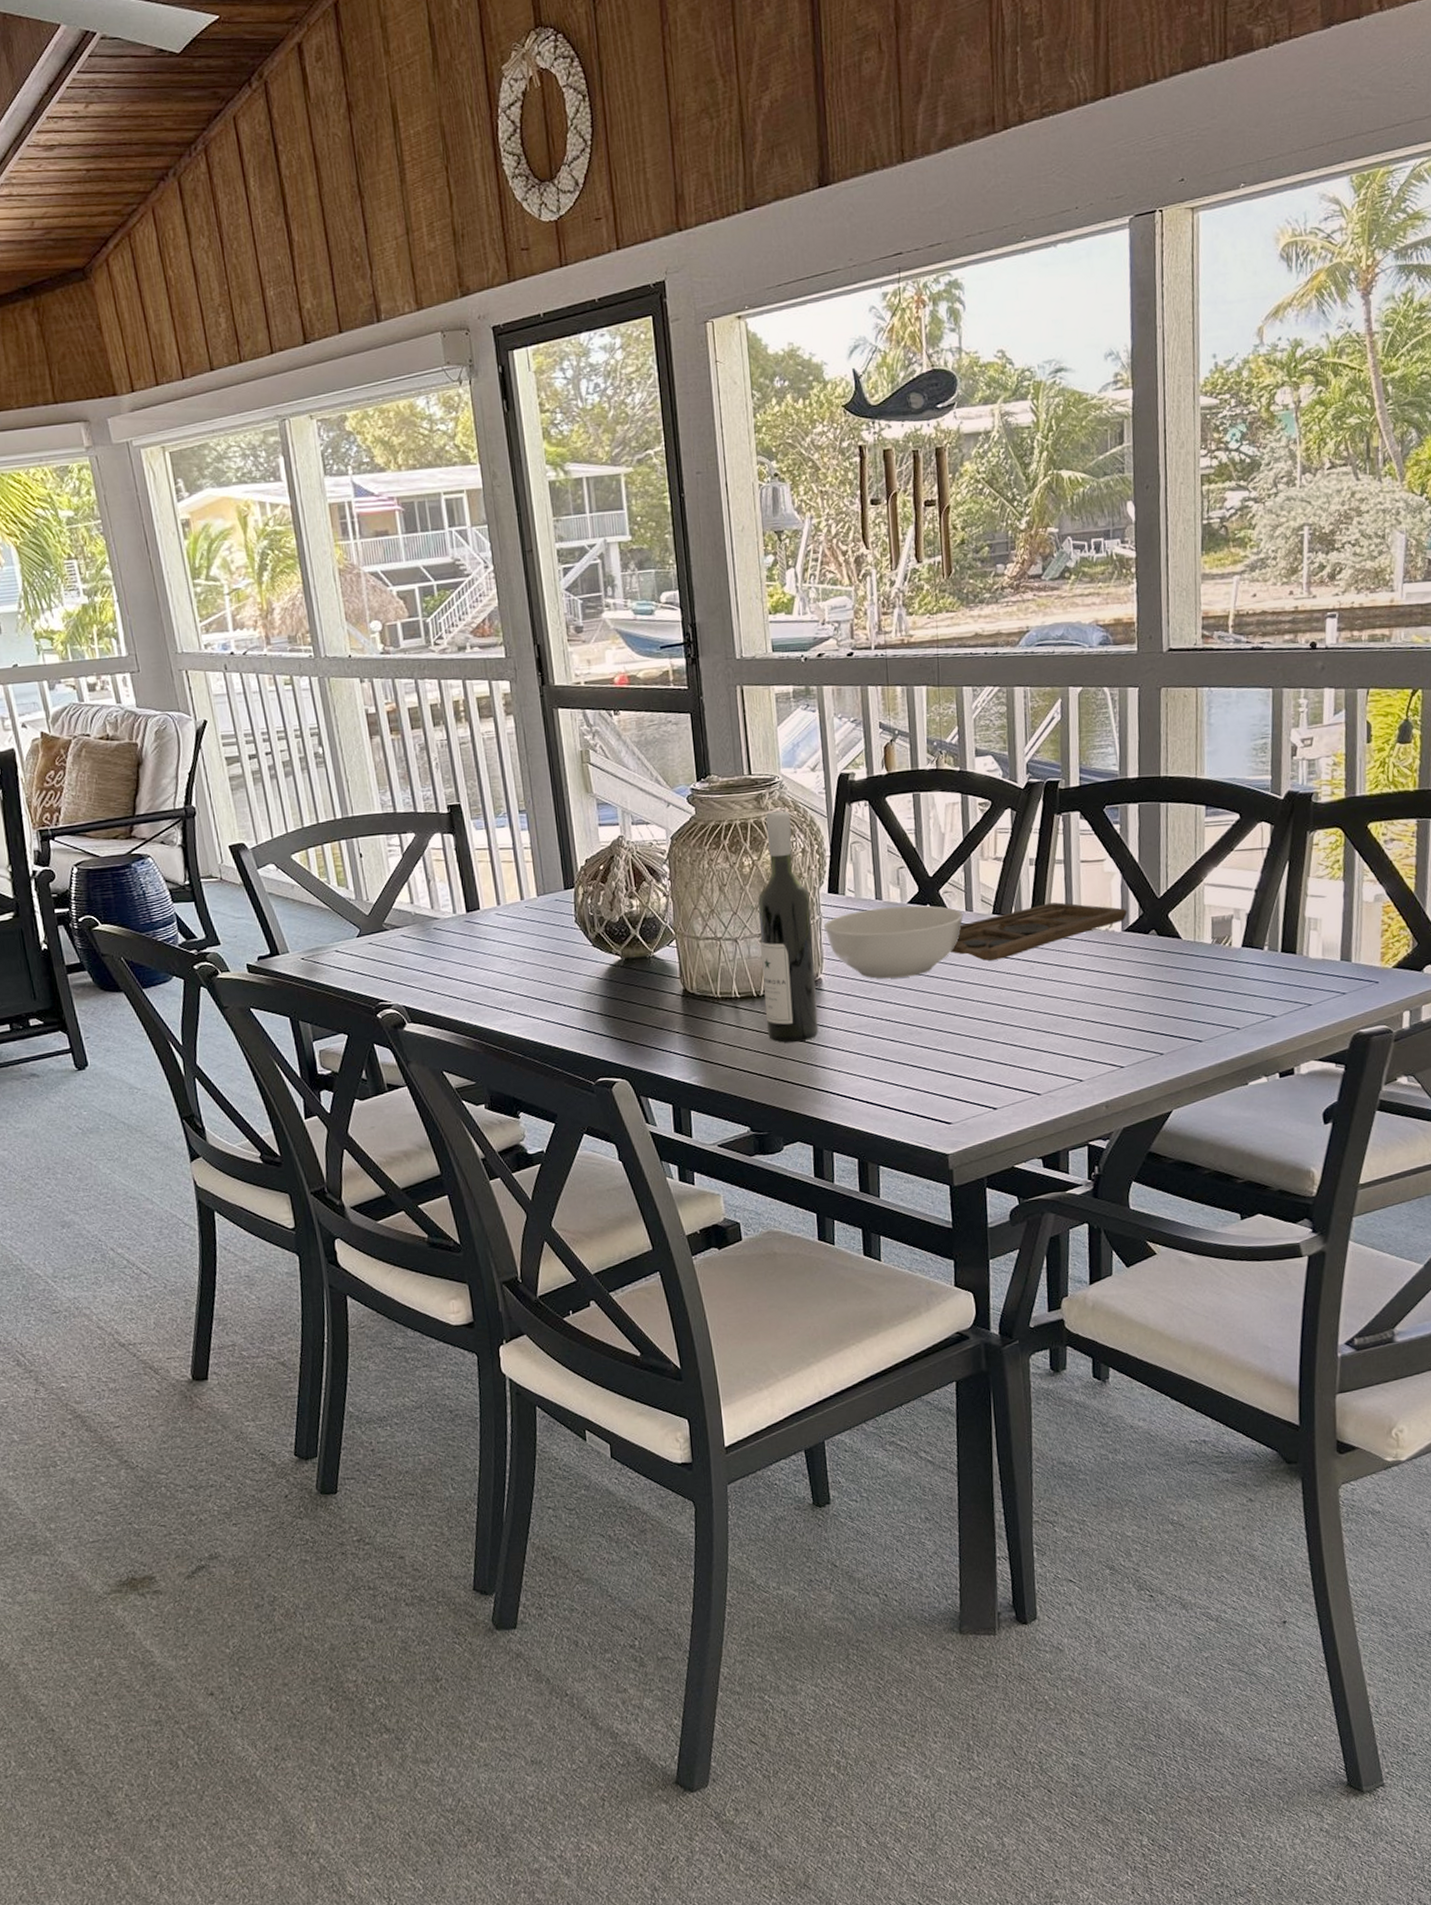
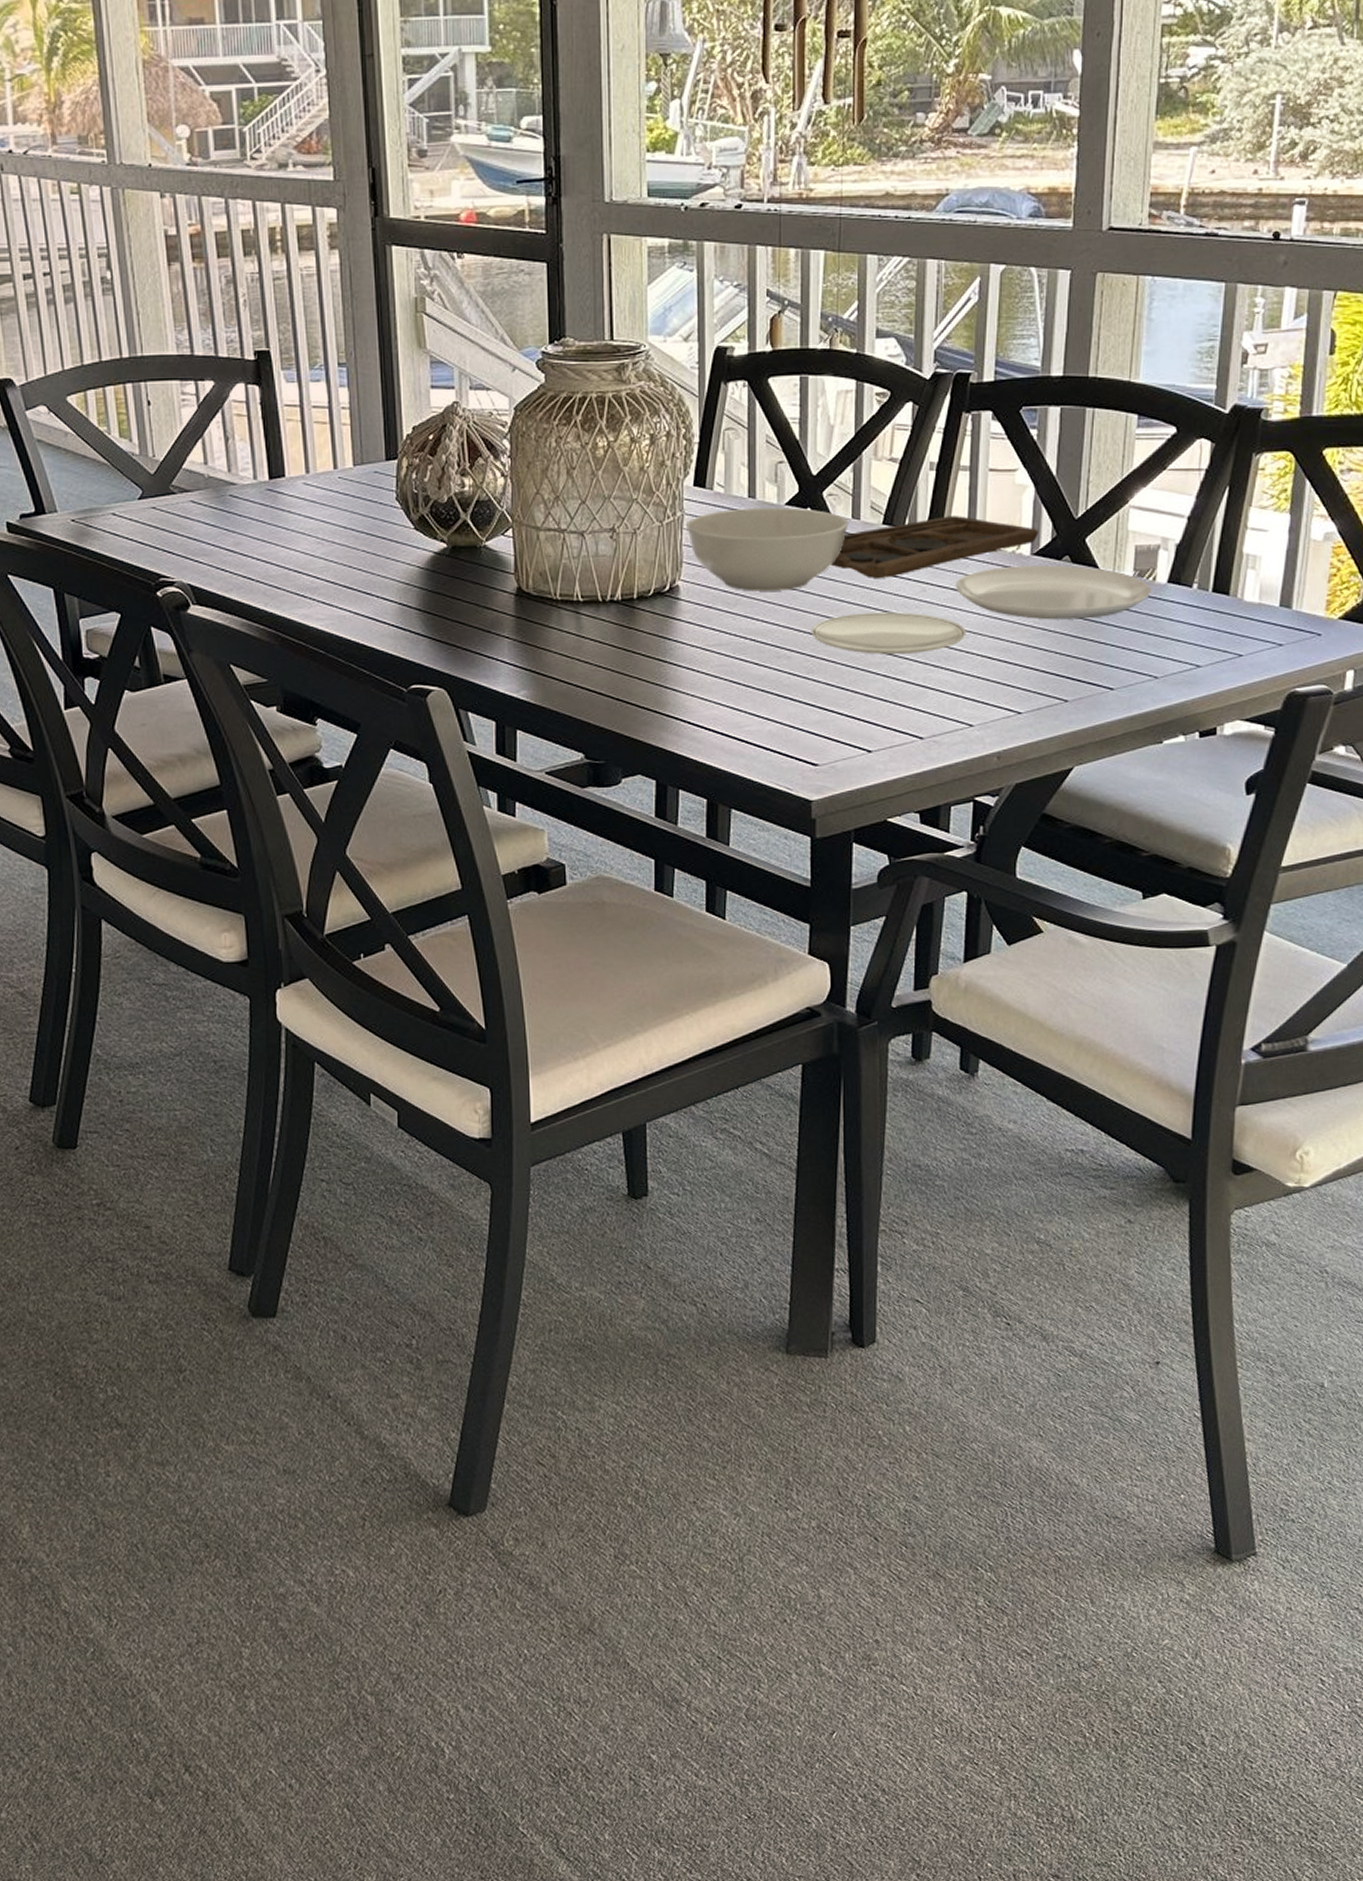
bottle: present [758,811,819,1043] -> none [610,386,673,659]
plate: none [937,987,1071,1026] -> present [811,612,966,654]
plate: none [1059,938,1228,986] -> present [955,565,1151,620]

